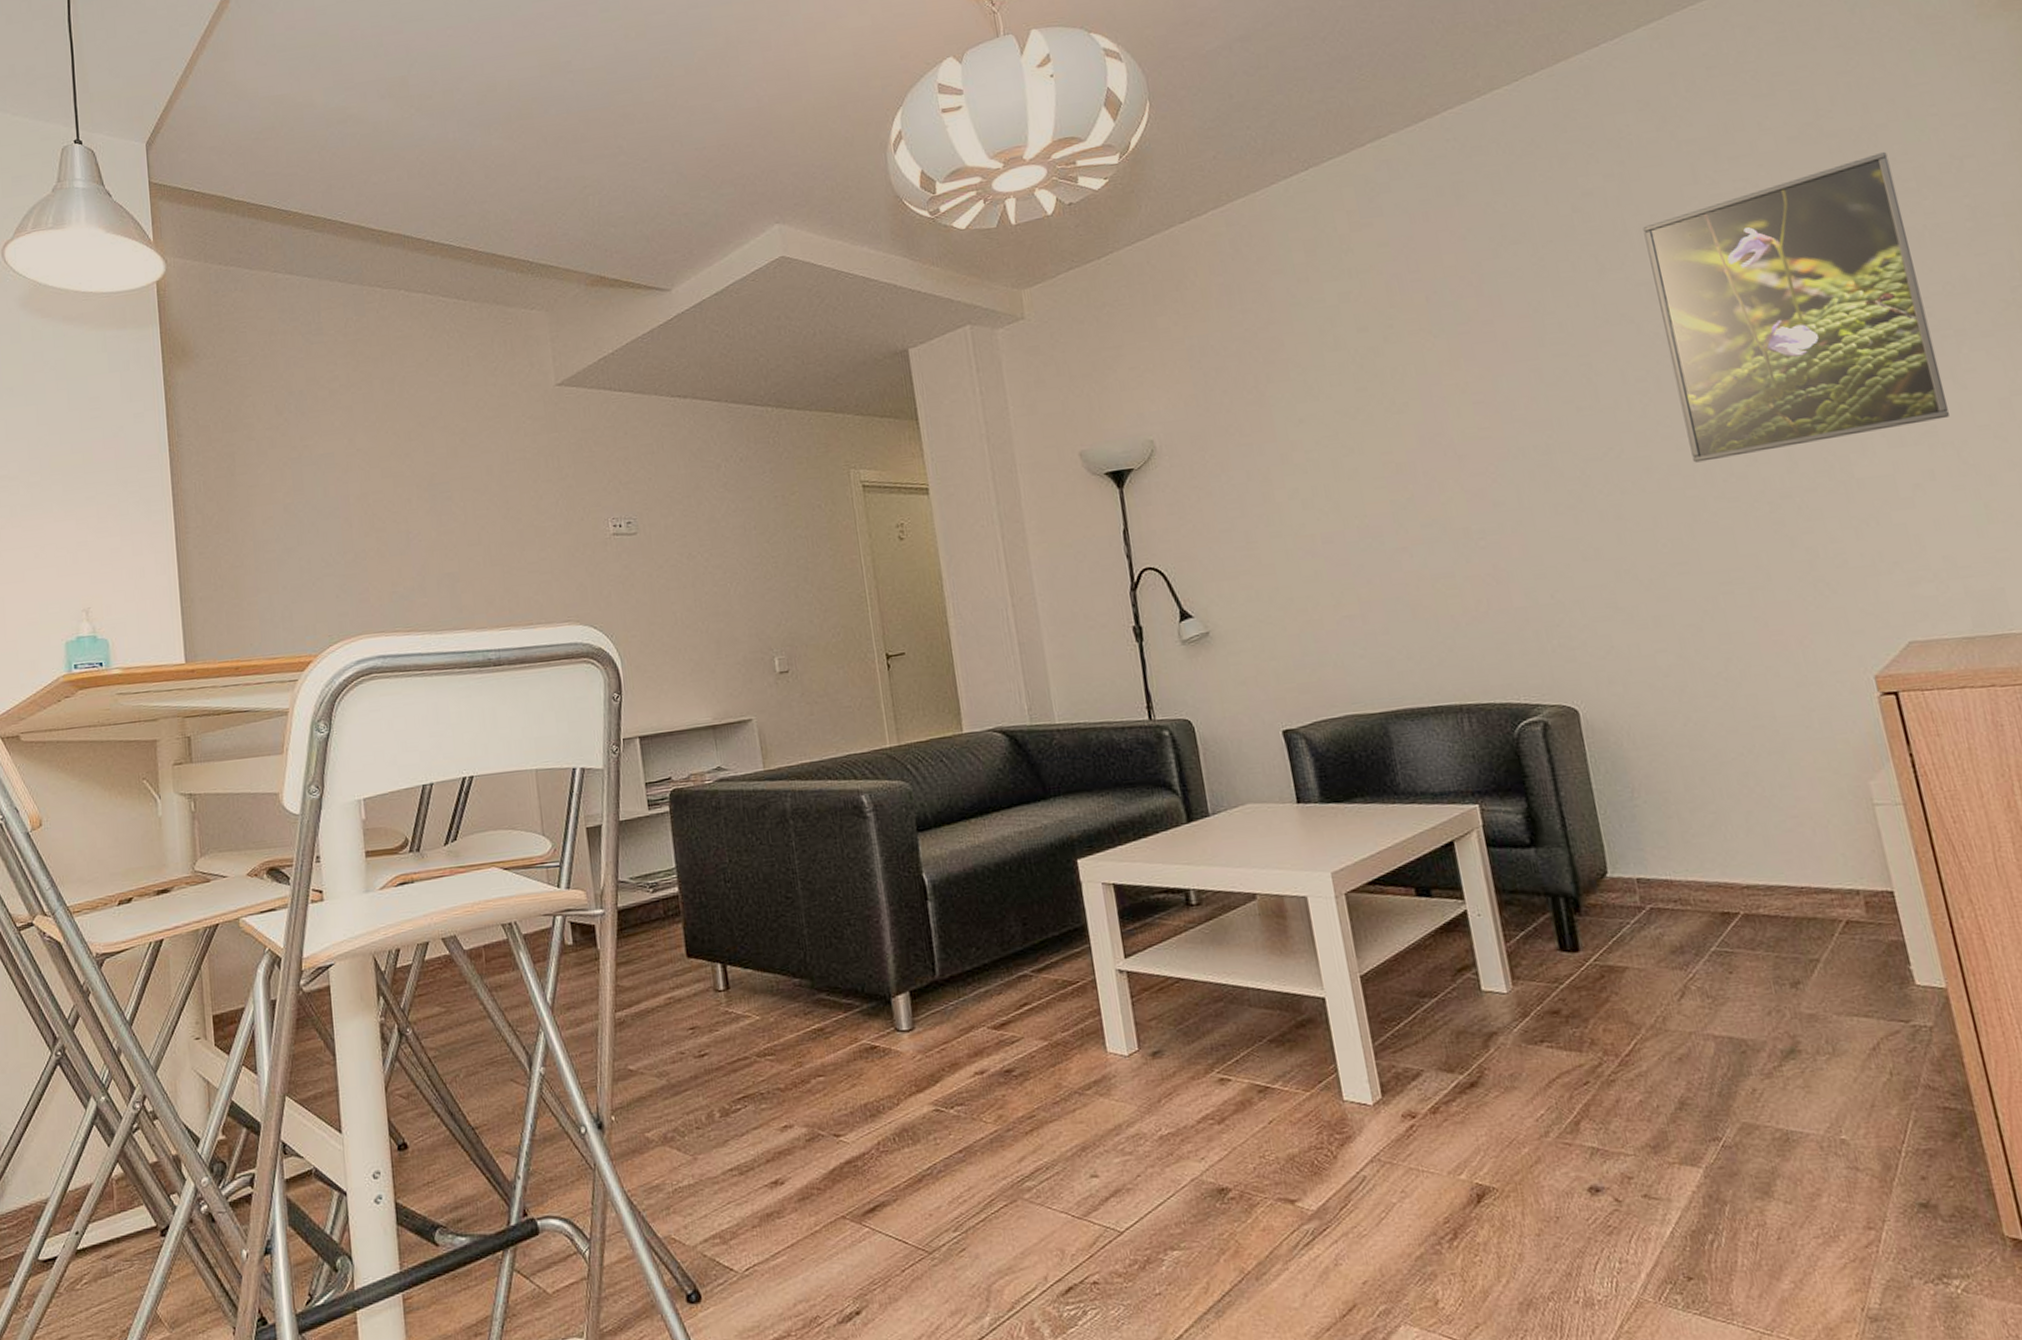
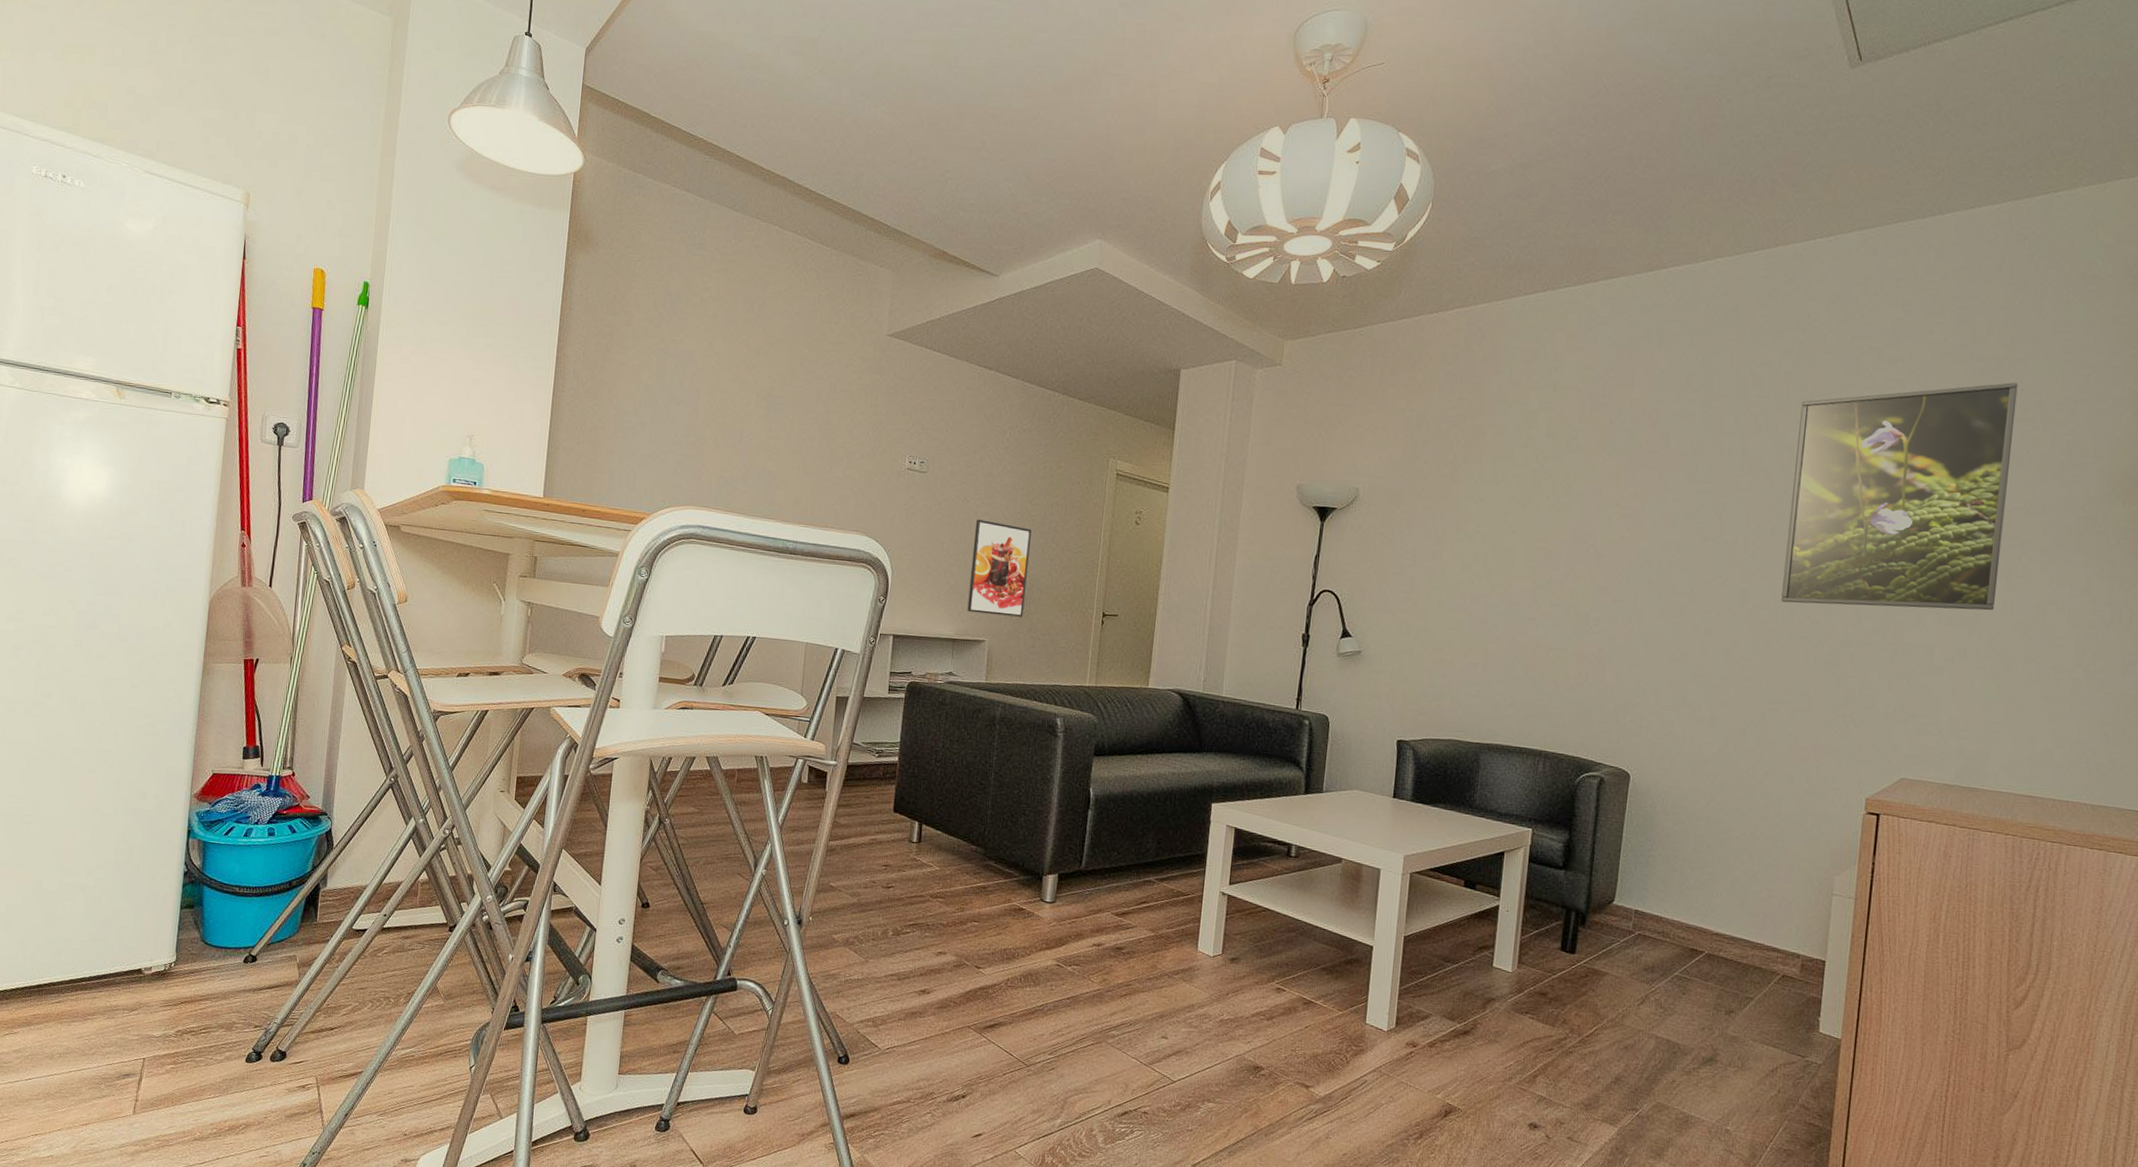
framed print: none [708,573,791,689] -> present [967,519,1032,617]

